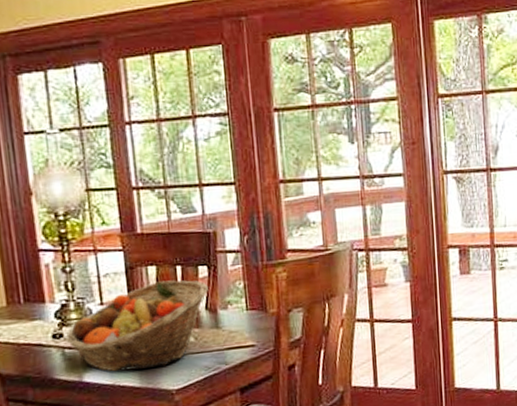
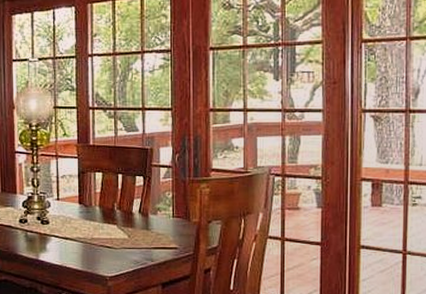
fruit basket: present [66,280,208,372] -> none [30,186,142,256]

